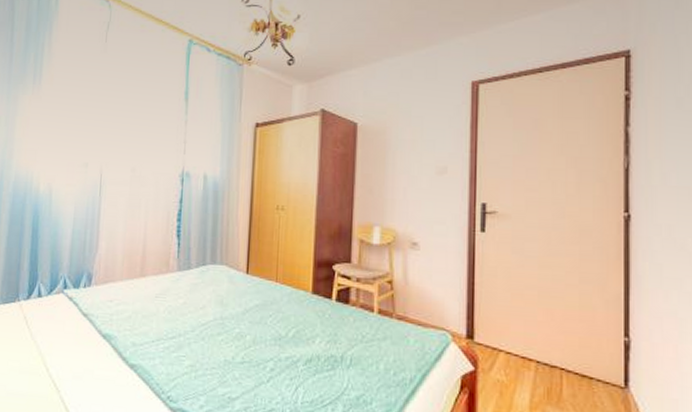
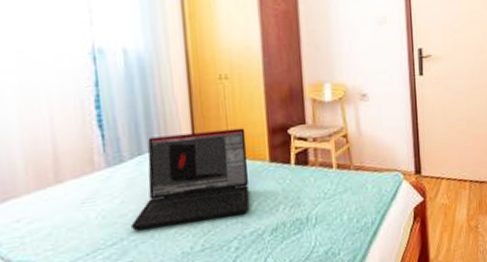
laptop: none [187,252,293,338] -> present [130,128,250,231]

